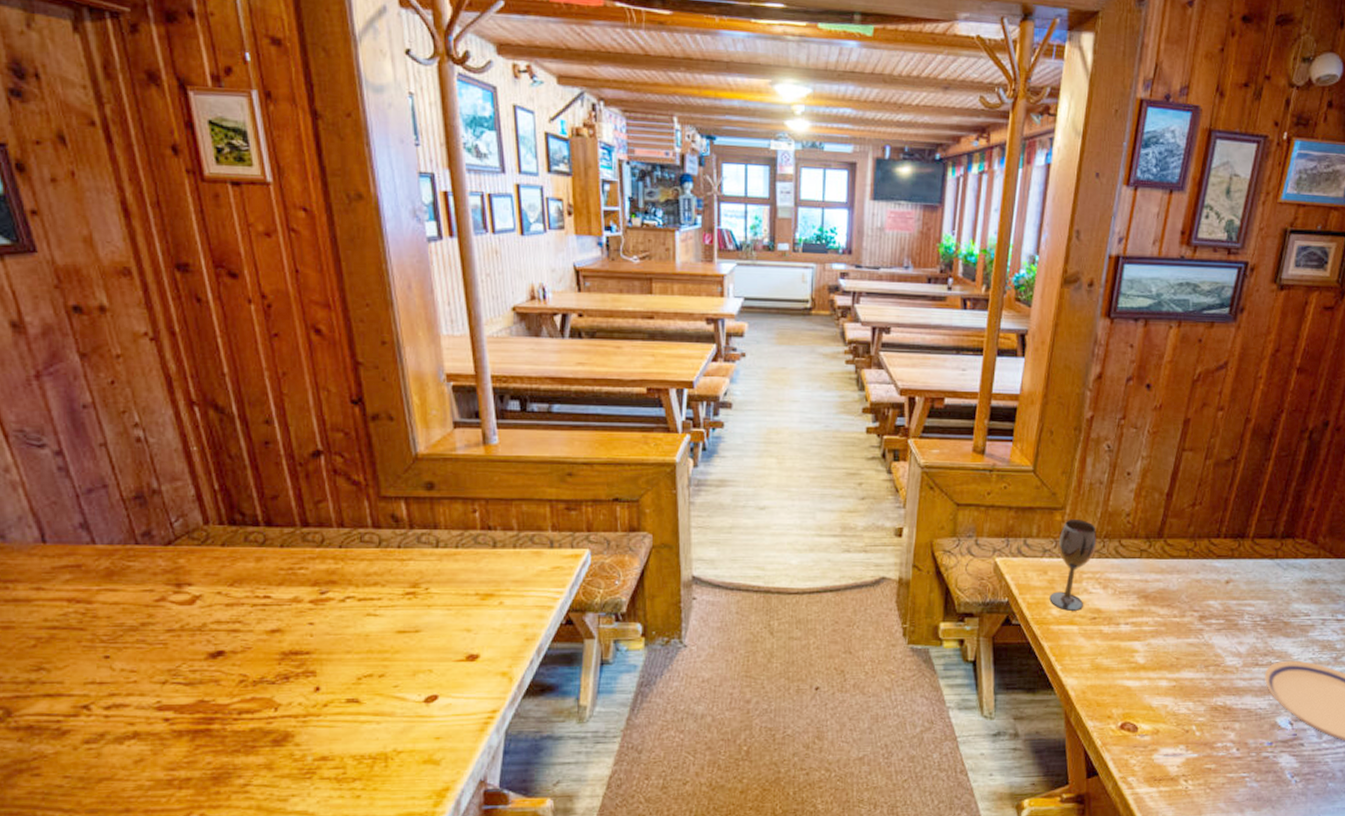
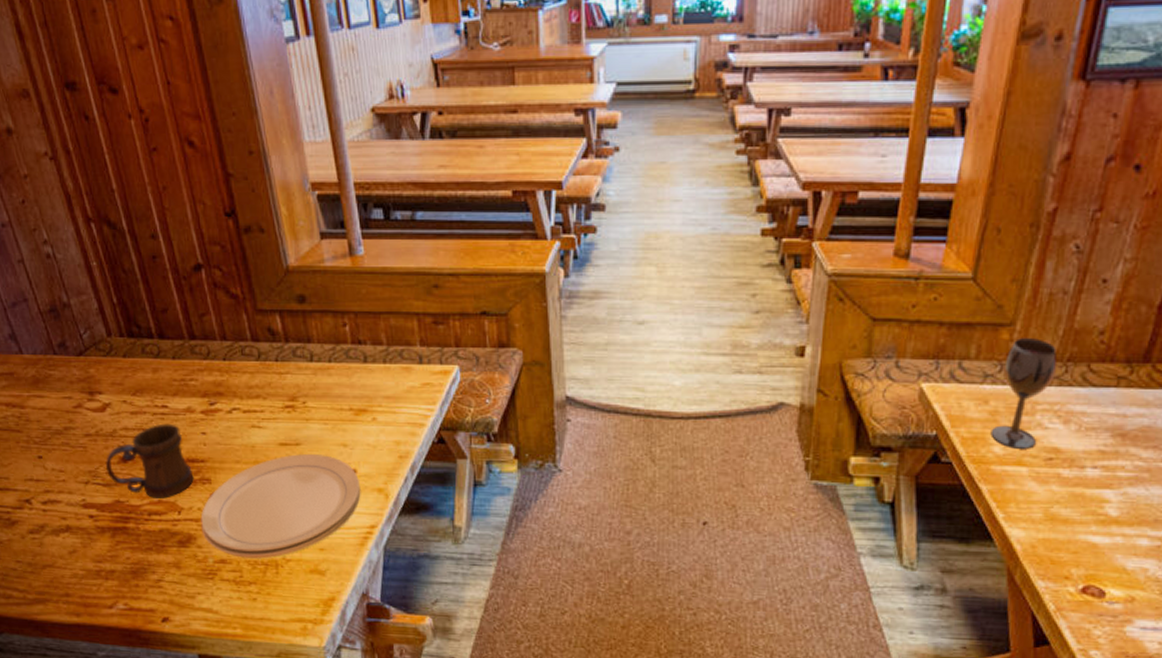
beer mug: none [190,615,296,695] -> present [106,423,194,499]
plate: none [301,641,483,753] -> present [200,454,361,559]

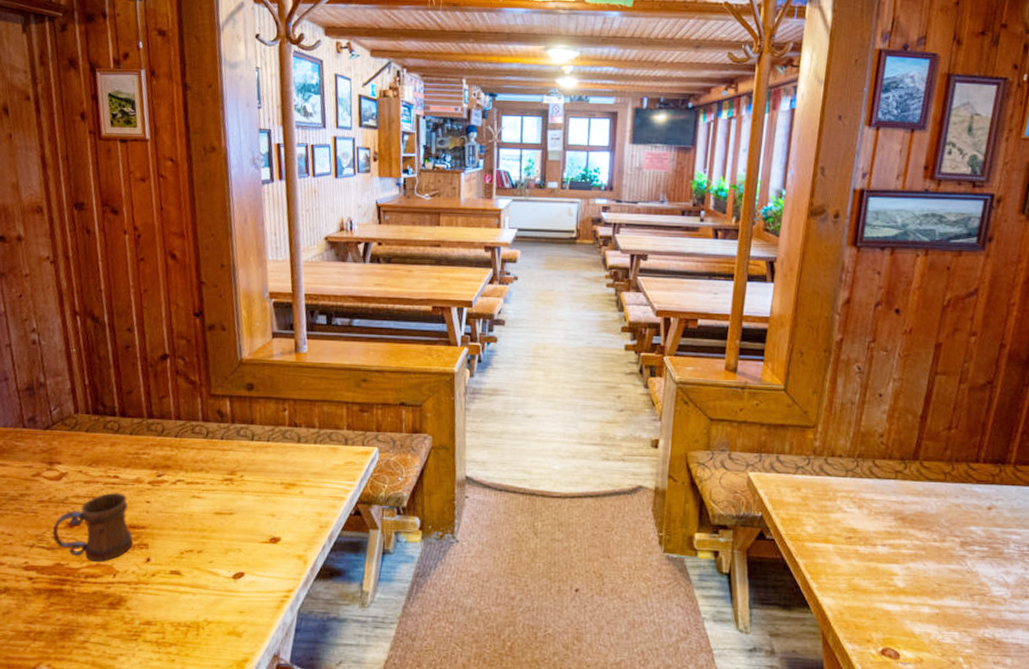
plate: present [200,454,361,559] -> none [132,523,283,621]
wine glass: present [990,337,1058,449] -> none [803,437,850,529]

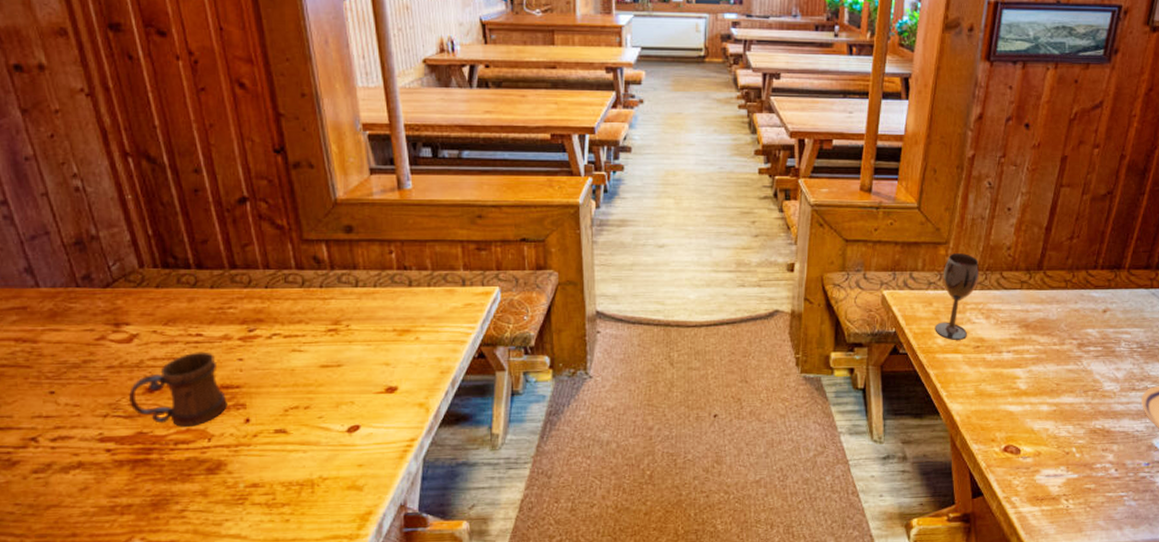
wine glass: none [803,437,850,529] -> present [935,252,980,340]

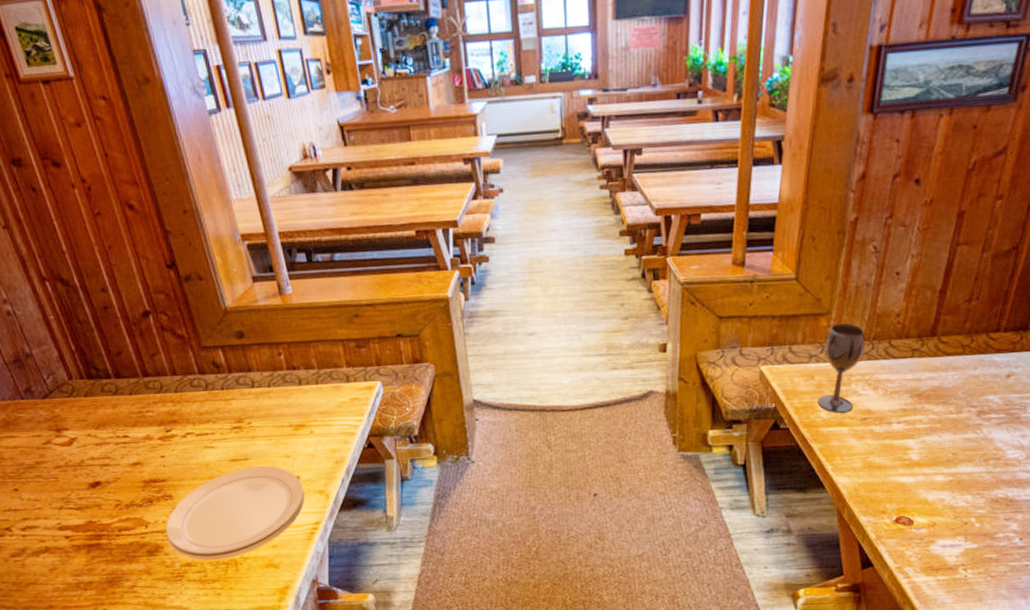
beer mug: present [129,351,227,427] -> none [76,451,157,516]
plate: none [233,374,402,480] -> present [165,466,305,560]

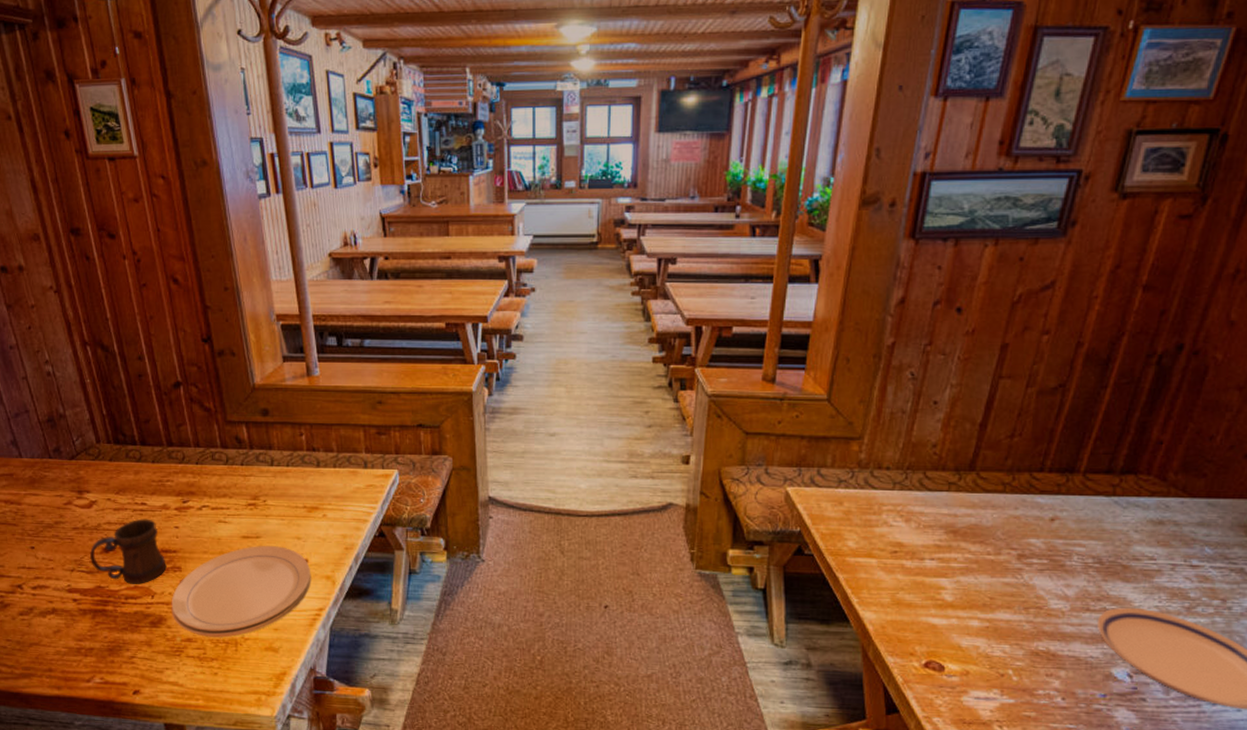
beer mug: none [76,451,157,516] -> present [90,518,167,584]
wine glass: present [817,323,866,413] -> none [845,449,899,543]

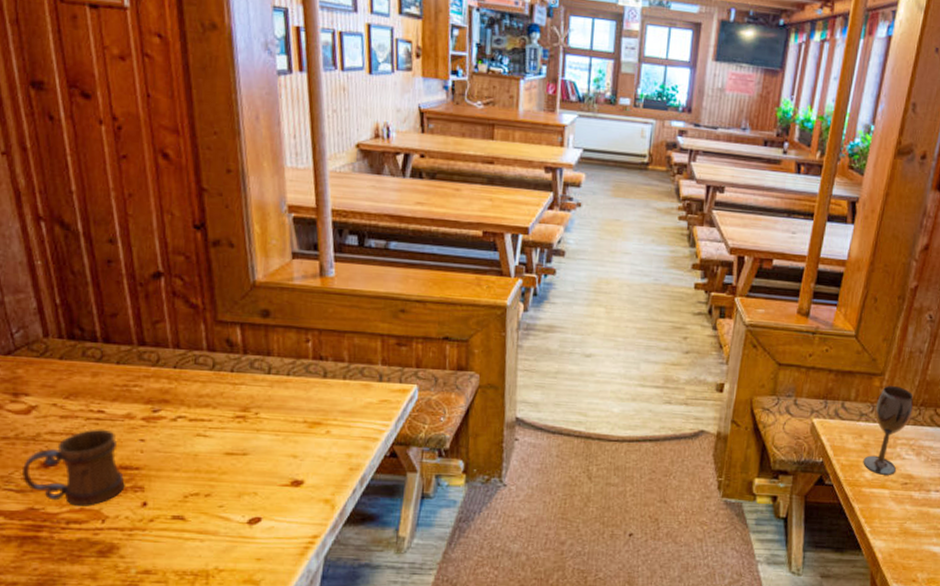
plate: present [171,546,311,638] -> none [126,464,307,569]
wine glass: none [845,449,899,543] -> present [863,385,914,475]

